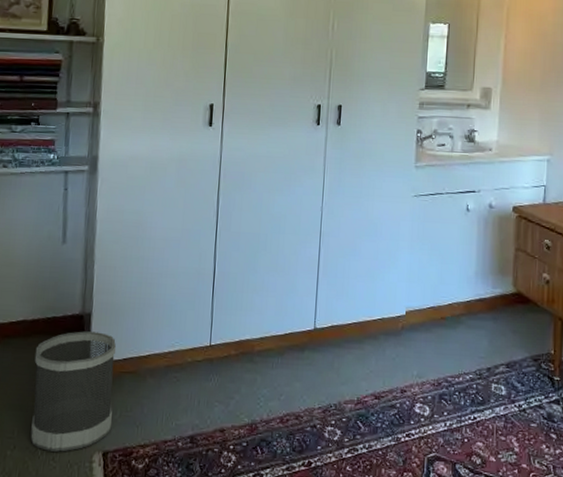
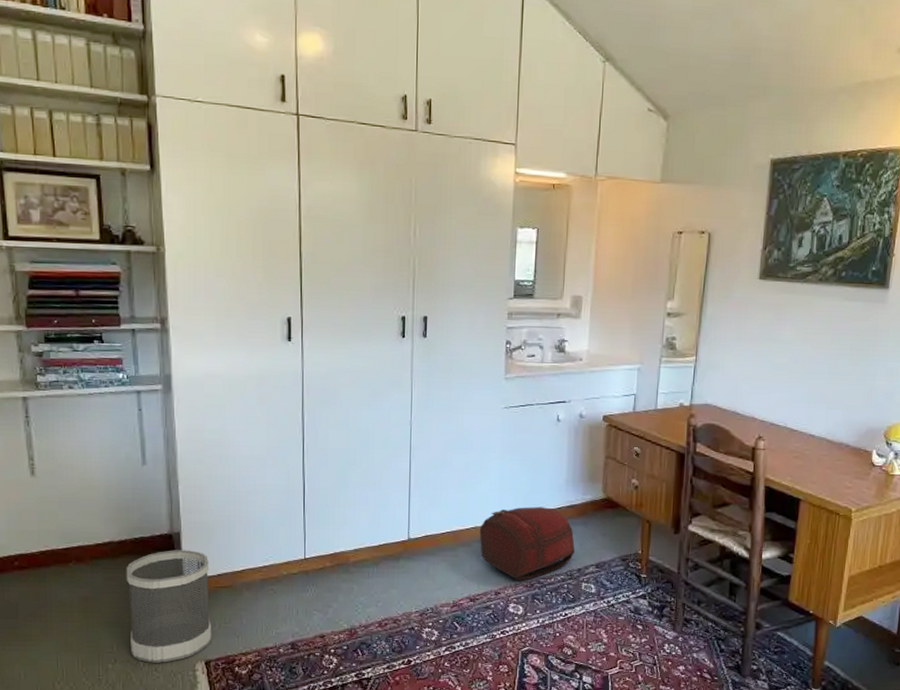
backpack: none [386,299,485,378] -> present [479,507,576,580]

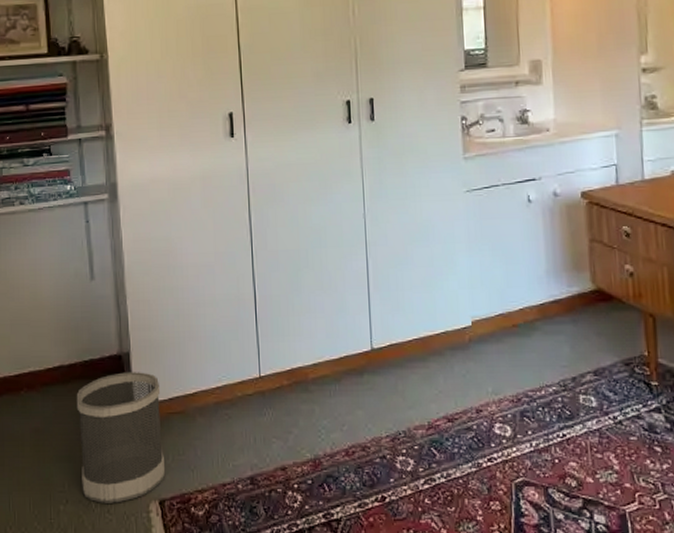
backpack: present [479,507,576,580] -> none [451,304,567,394]

